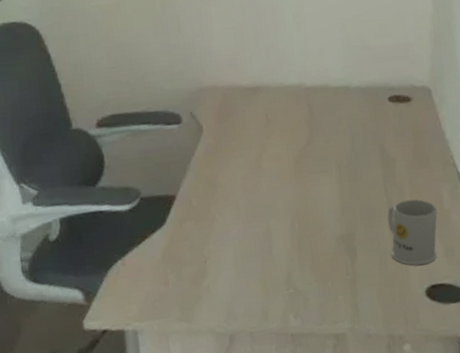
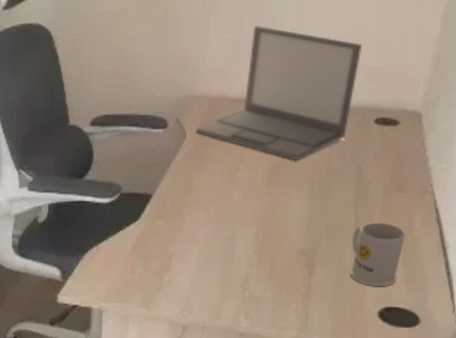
laptop: none [212,12,365,146] -> present [196,26,363,161]

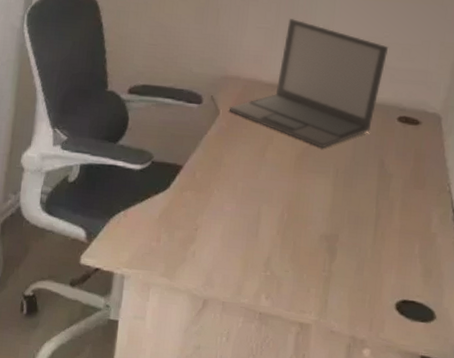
mug: present [350,222,405,287] -> none [369,215,423,280]

